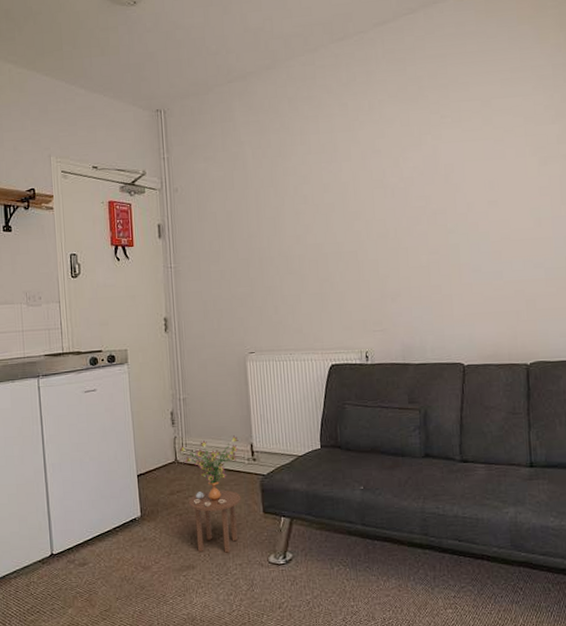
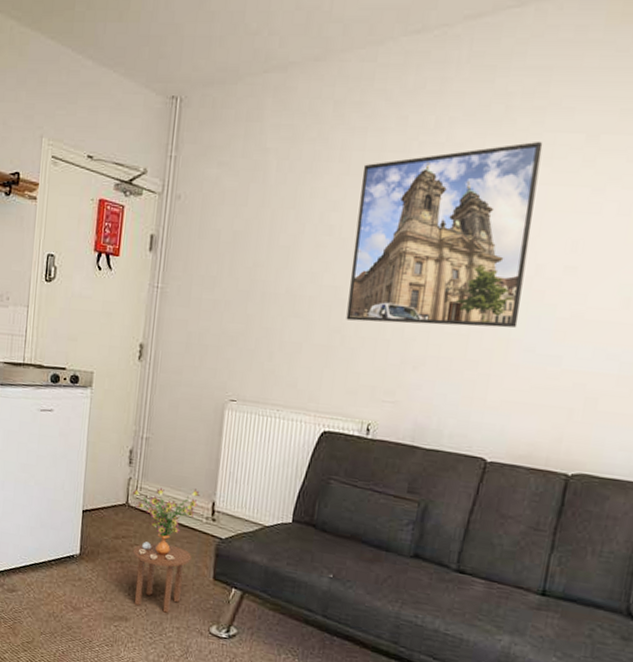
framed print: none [321,109,464,269] -> present [346,141,543,328]

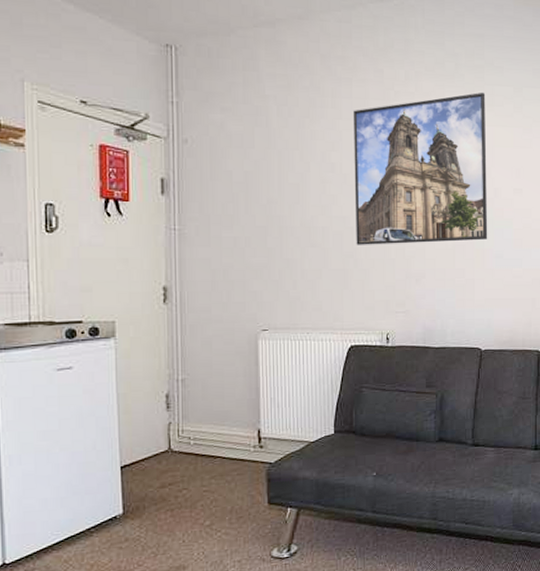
side table: present [131,488,200,613] -> none [173,420,244,550]

